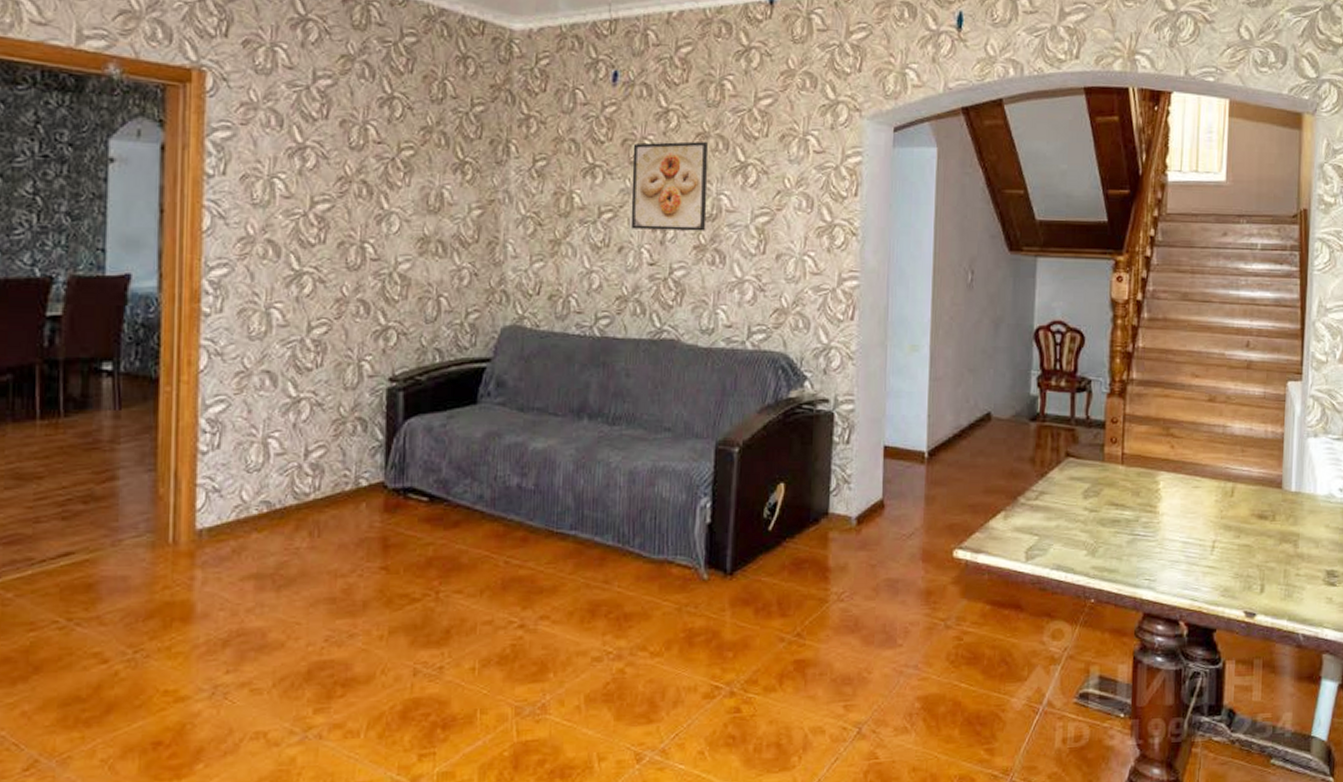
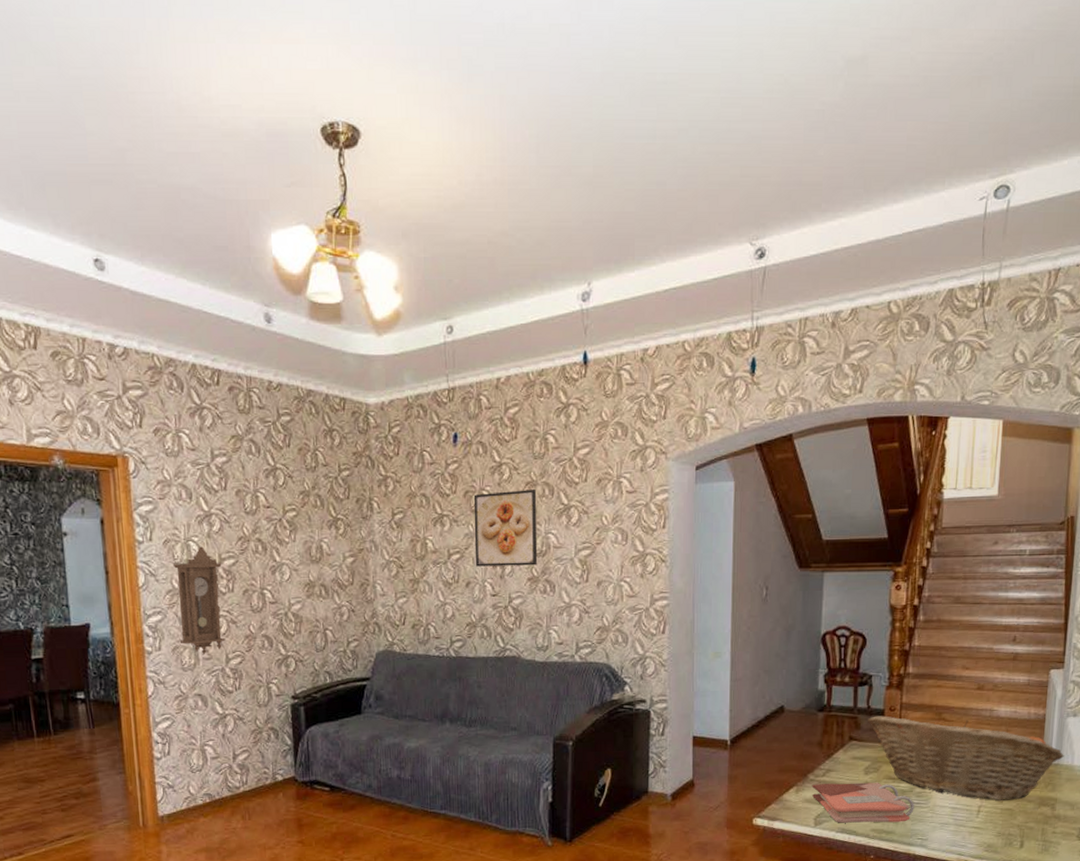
pendulum clock: none [248,185,314,321] -> present [172,546,226,655]
phonebook: none [1022,508,1141,559] -> present [812,782,914,823]
fruit basket: none [1087,428,1307,535] -> present [868,715,1065,801]

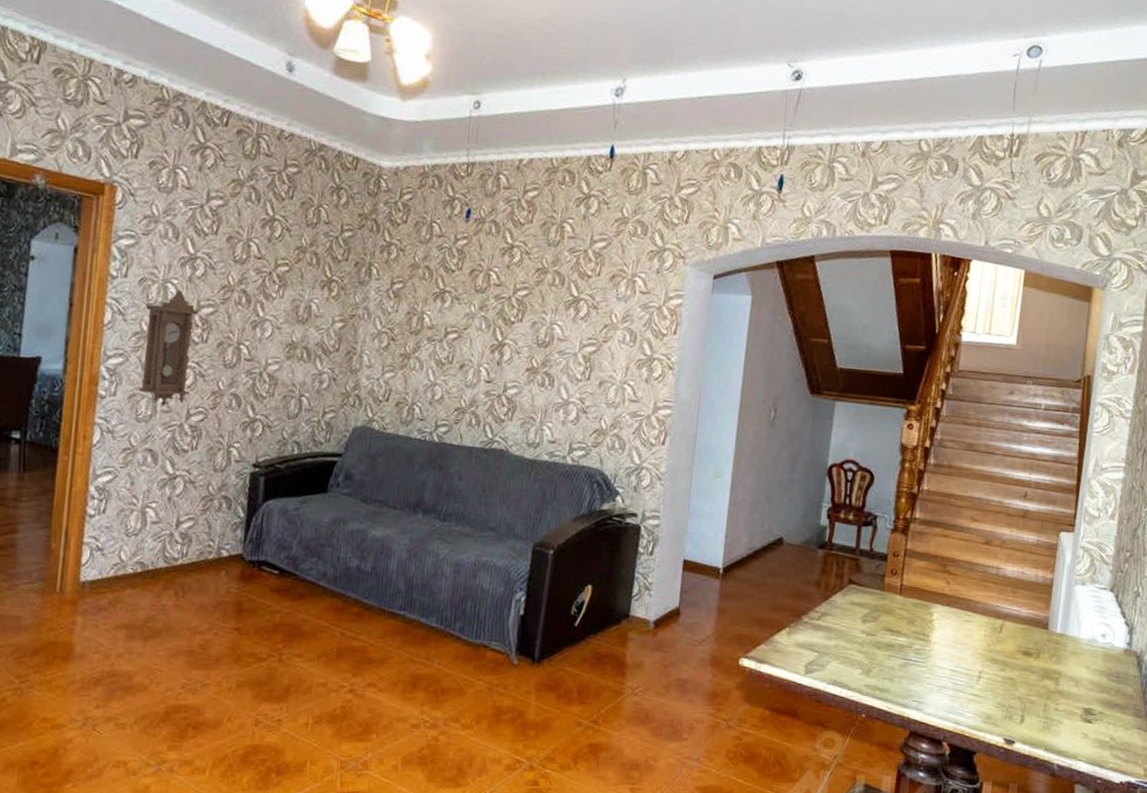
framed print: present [473,490,538,567] -> none [472,274,547,356]
phonebook: present [812,782,914,823] -> none [805,627,912,680]
fruit basket: present [868,715,1065,801] -> none [869,560,1072,669]

